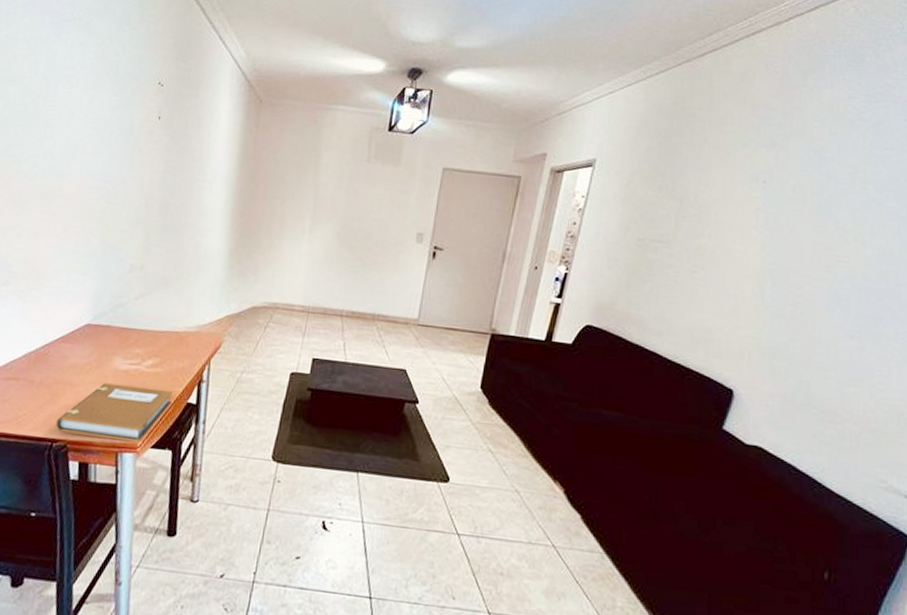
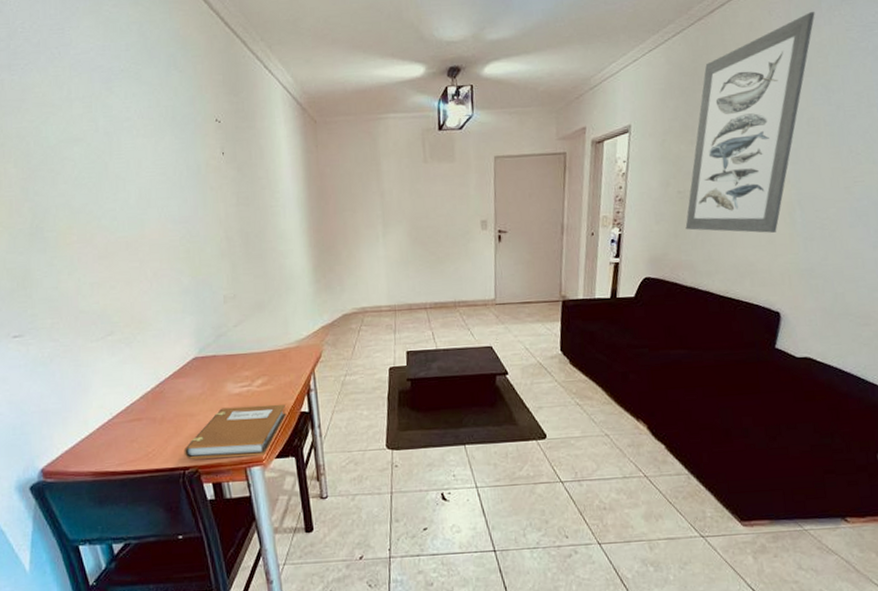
wall art: none [640,72,816,301] -> present [685,12,815,233]

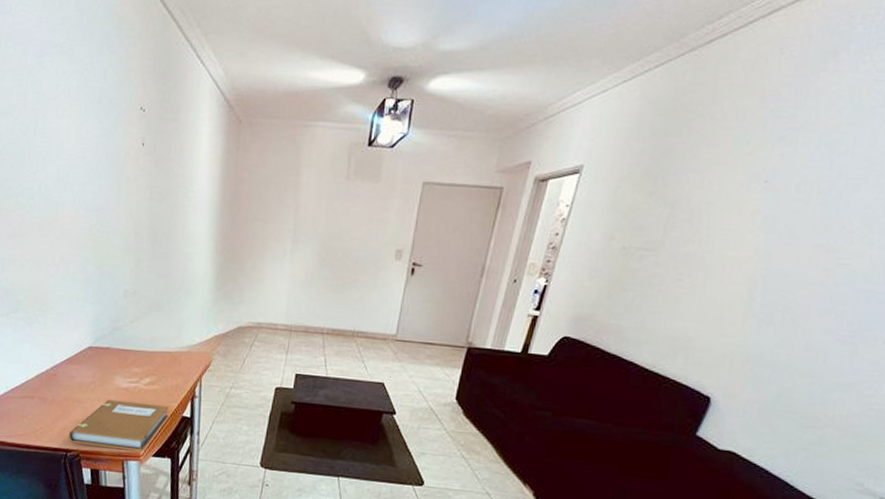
wall art: present [685,12,815,233] -> none [622,54,840,309]

